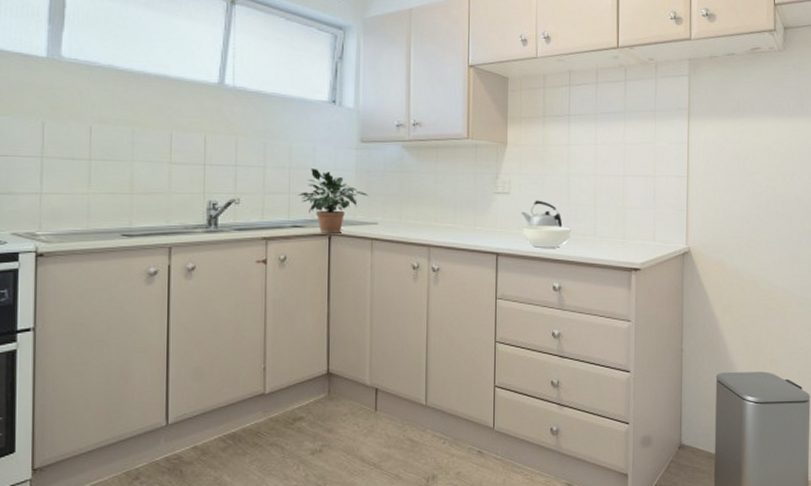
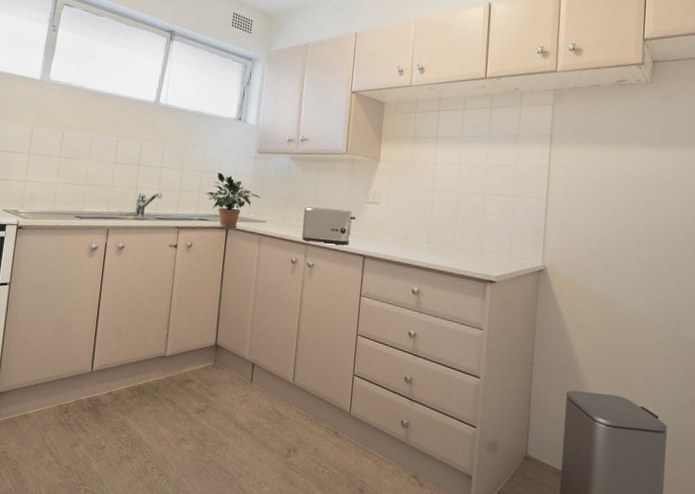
toaster: none [423,203,485,243] -> present [302,207,356,245]
kettle: present [520,200,563,227] -> none [387,211,425,237]
bowl: present [522,225,572,248] -> none [387,233,433,255]

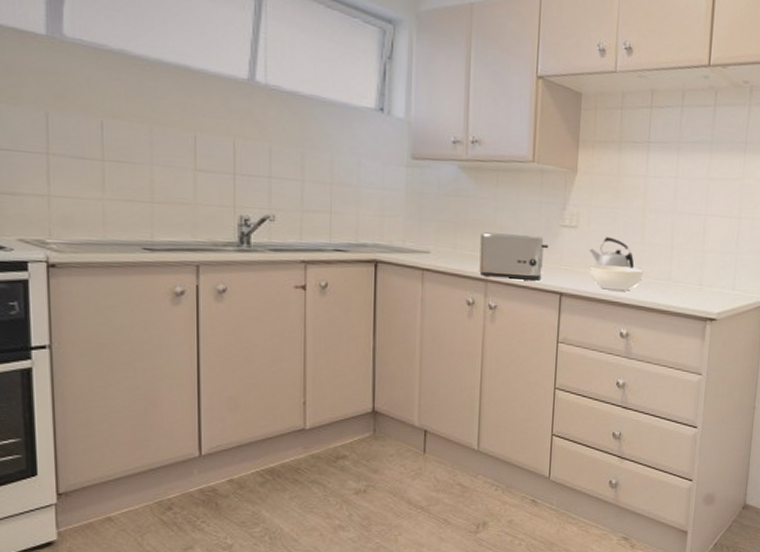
potted plant: present [205,173,260,228] -> none [340,186,419,261]
kettle: none [387,211,425,237] -> present [589,236,635,269]
bowl: none [387,233,433,255] -> present [589,264,644,291]

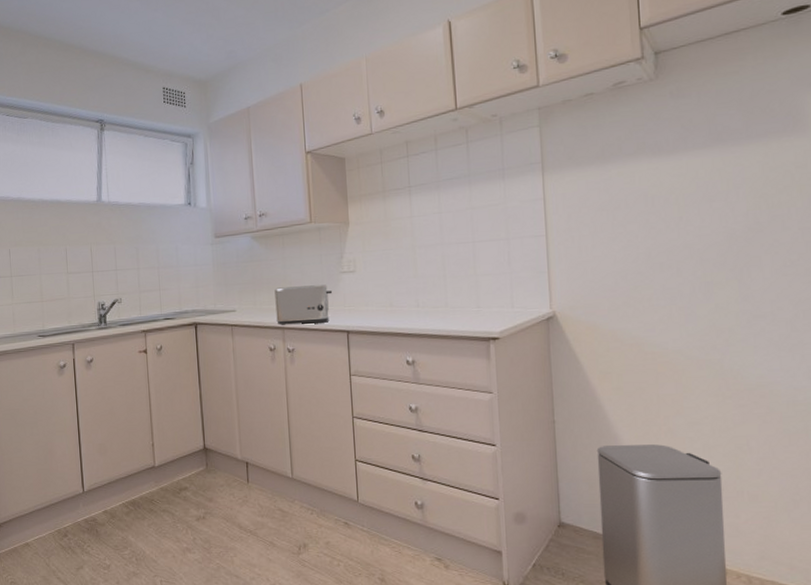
kettle: present [589,236,635,269] -> none [368,275,412,303]
bowl: present [589,264,644,291] -> none [370,299,421,323]

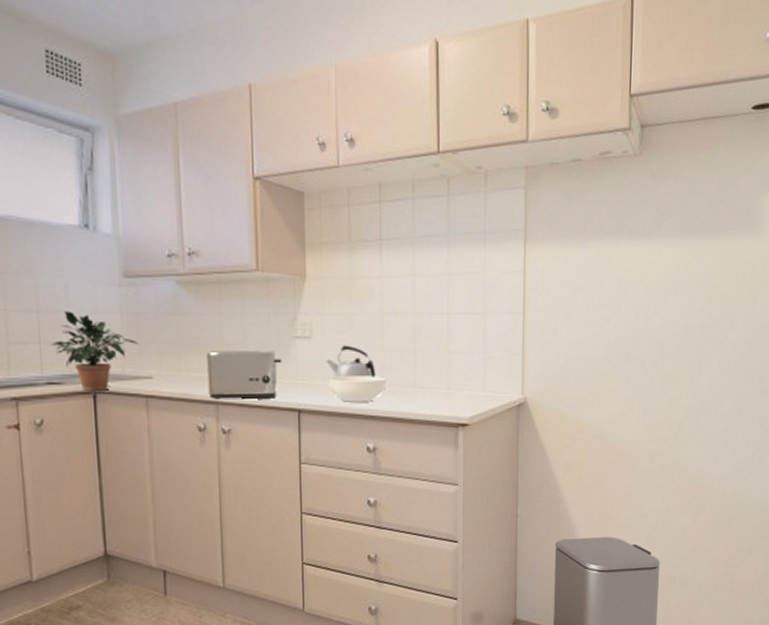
potted plant: none [166,266,225,323] -> present [50,311,138,391]
kettle: none [368,275,412,303] -> present [325,345,376,378]
bowl: none [370,299,421,323] -> present [327,376,387,402]

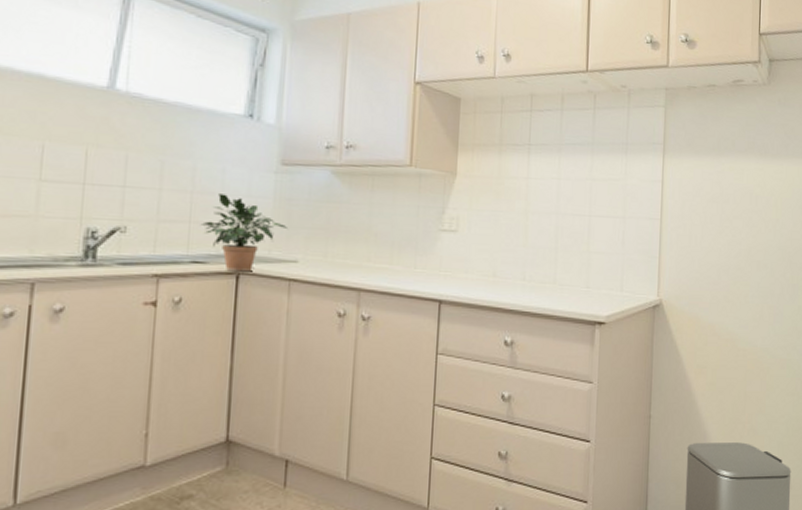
toaster: present [207,351,282,399] -> none [352,239,428,288]
kettle: present [325,345,376,378] -> none [469,240,518,273]
bowl: present [327,376,387,402] -> none [470,269,528,296]

